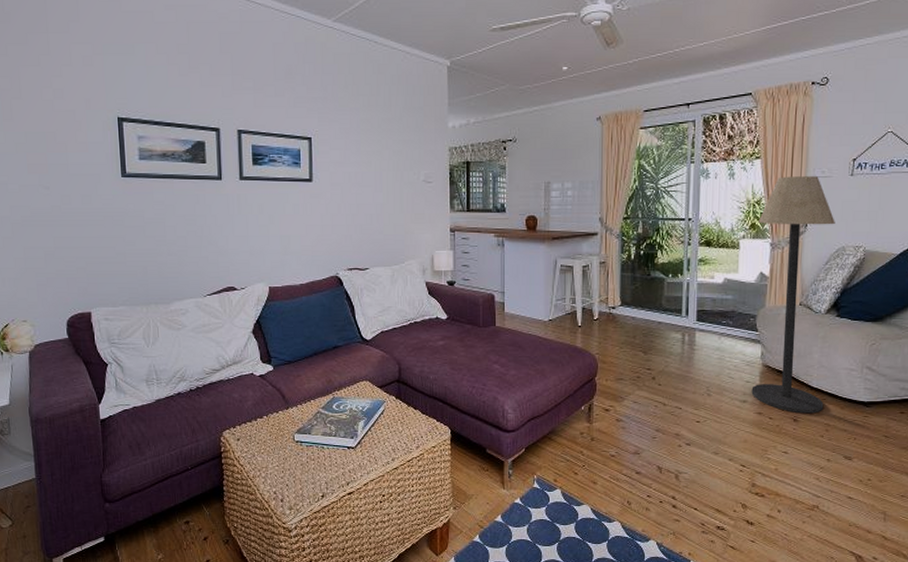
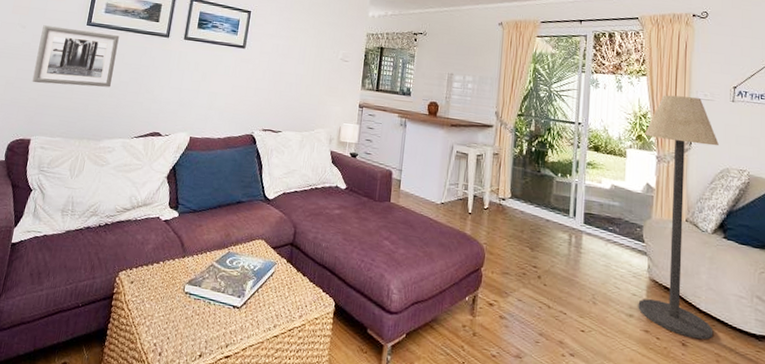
wall art: none [70,183,167,250] -> present [32,25,119,88]

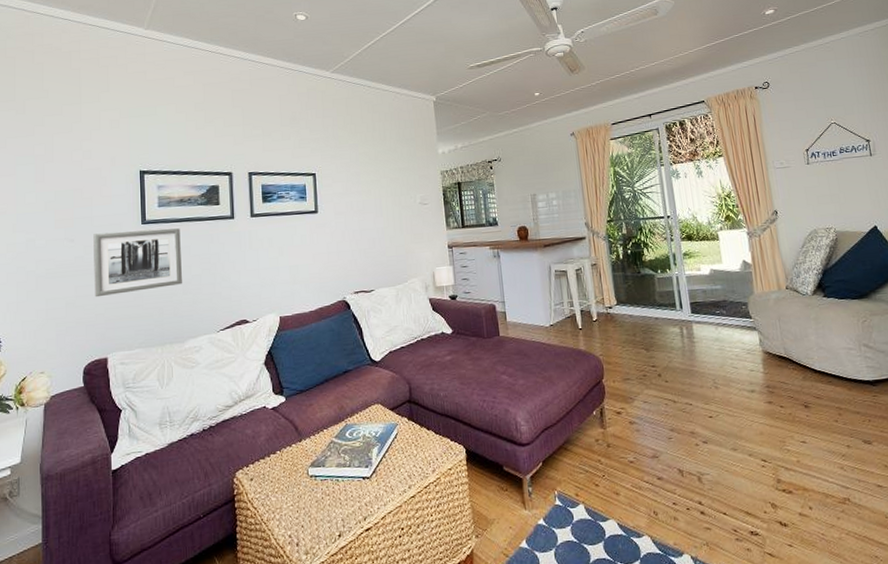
floor lamp: present [638,94,719,340] -> none [732,167,832,399]

